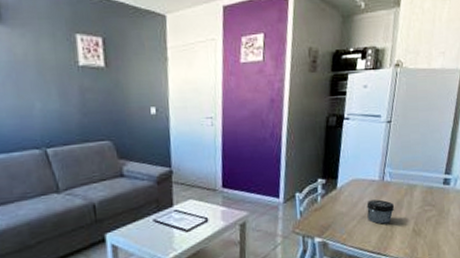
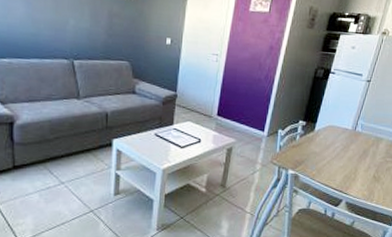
jar: present [366,199,395,225] -> none [336,145,362,168]

